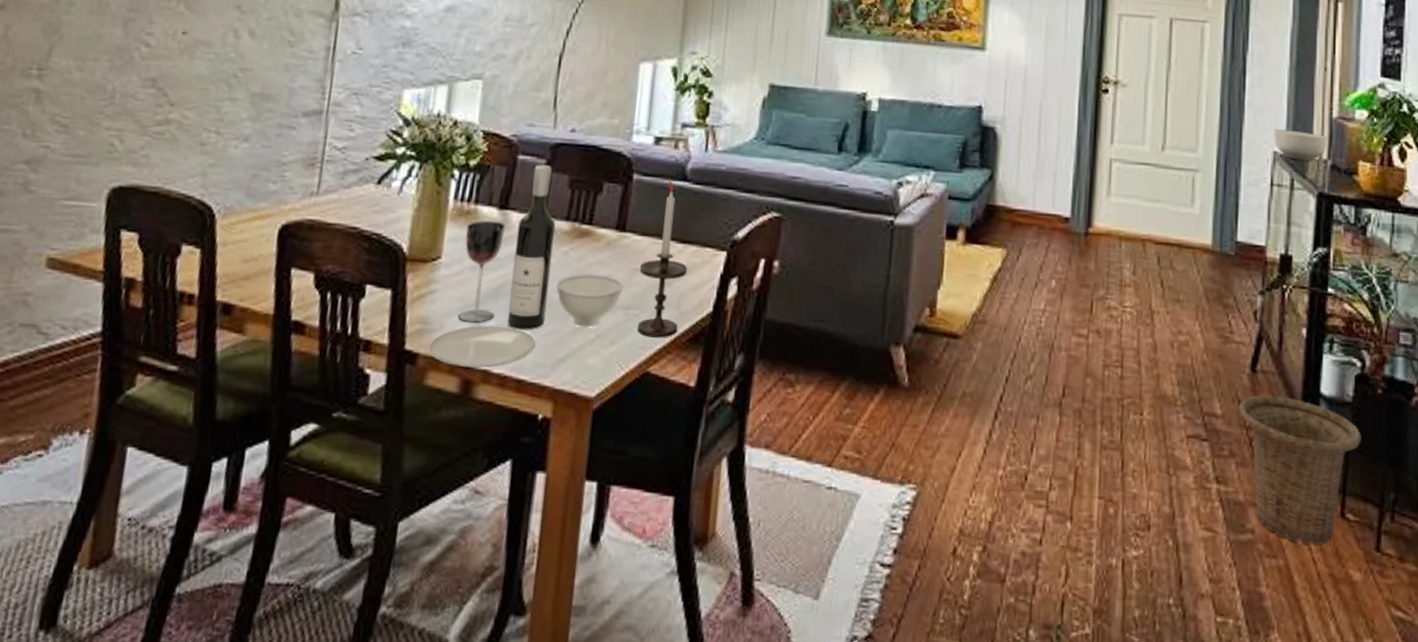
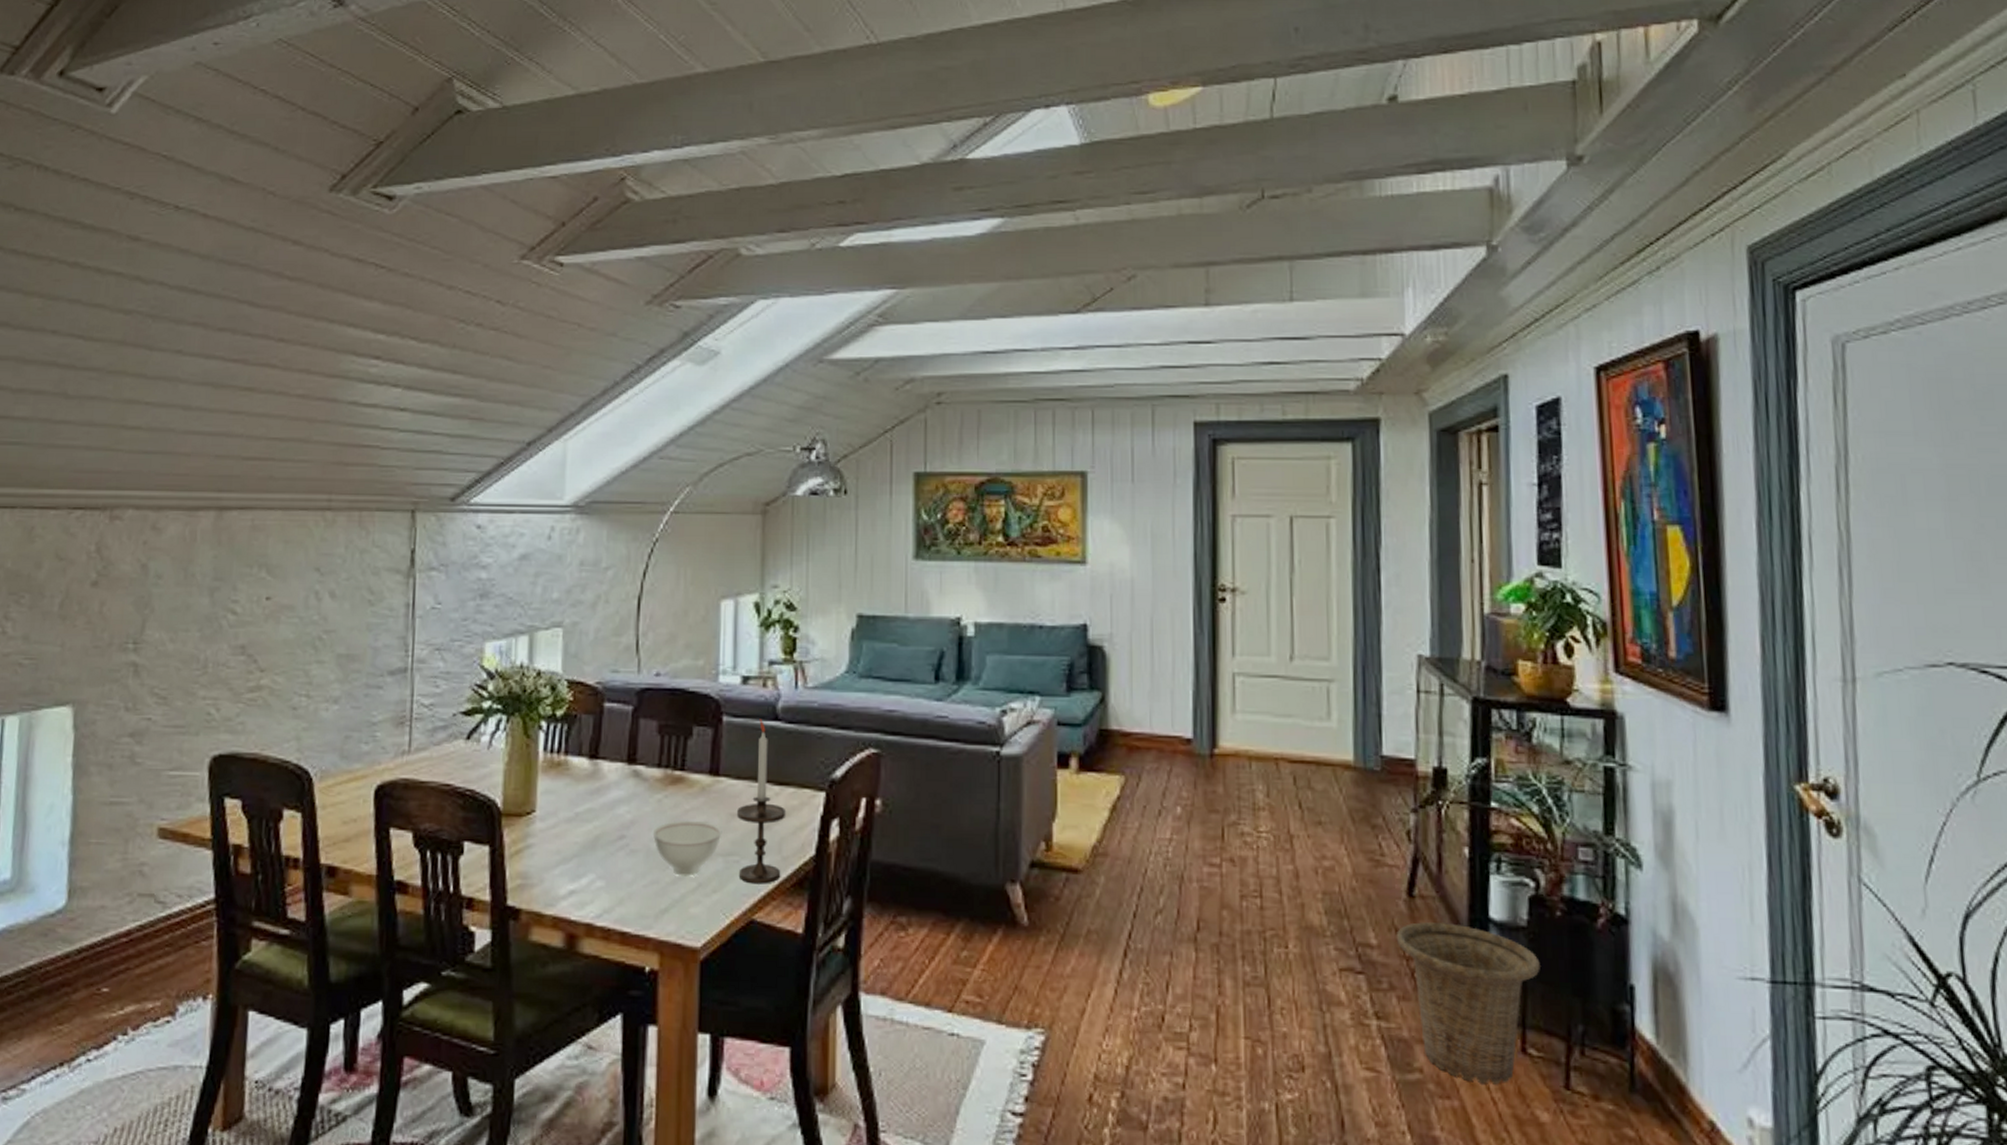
plate: present [428,324,536,368] -> none [530,877,637,922]
wineglass: present [457,220,505,323] -> none [556,771,597,876]
bottle: present [507,165,556,330] -> none [606,711,648,881]
bowl: present [1274,129,1328,162] -> none [1417,630,1481,664]

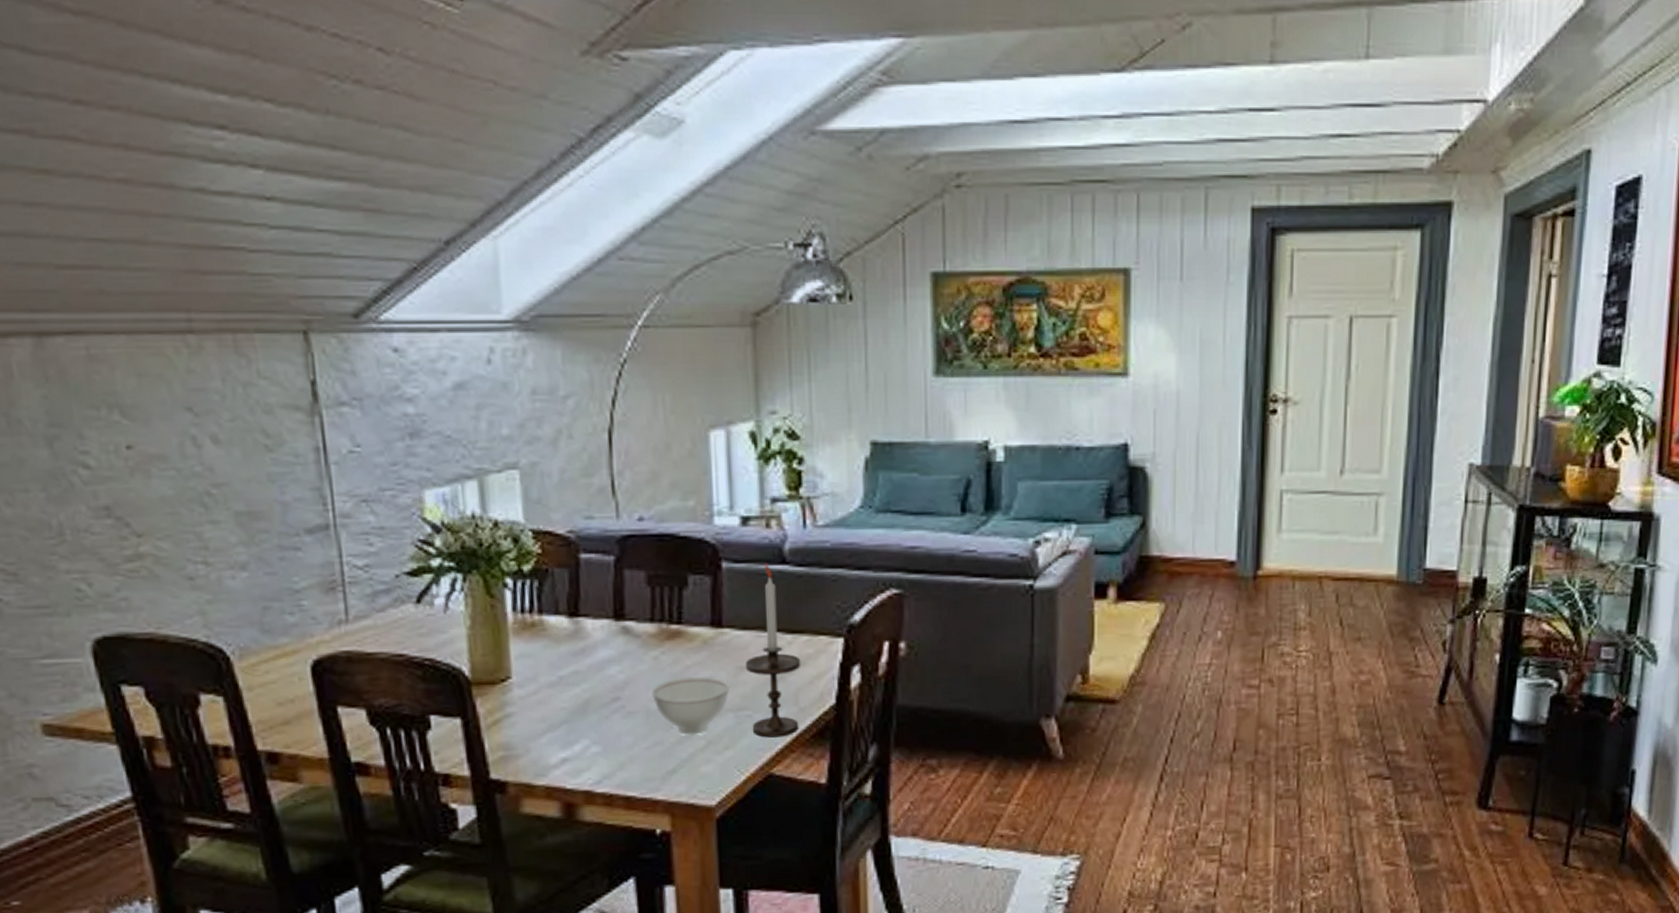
basket: present [1396,922,1540,1085] -> none [1424,726,1554,868]

